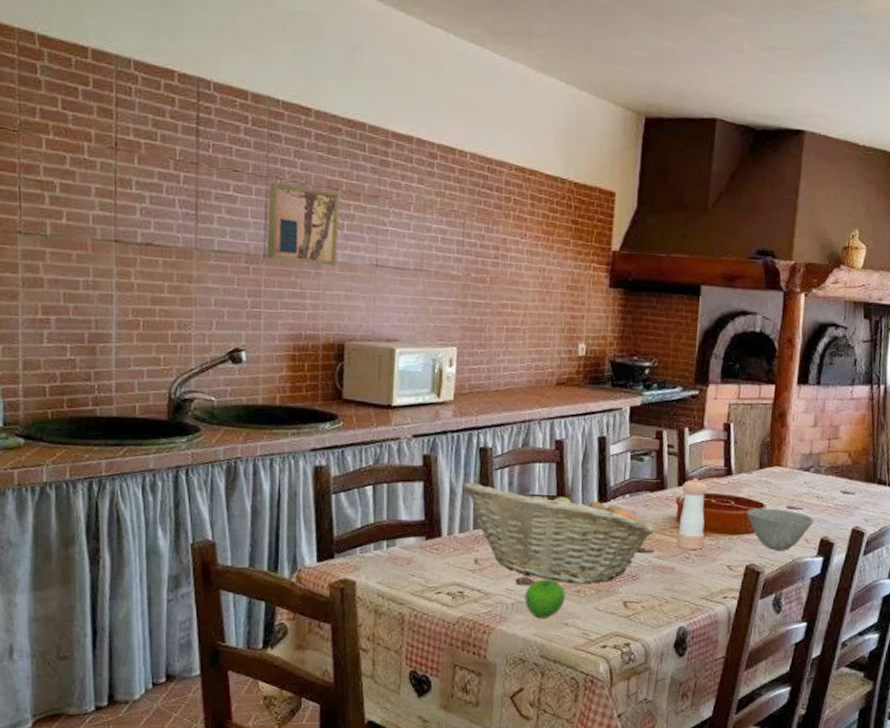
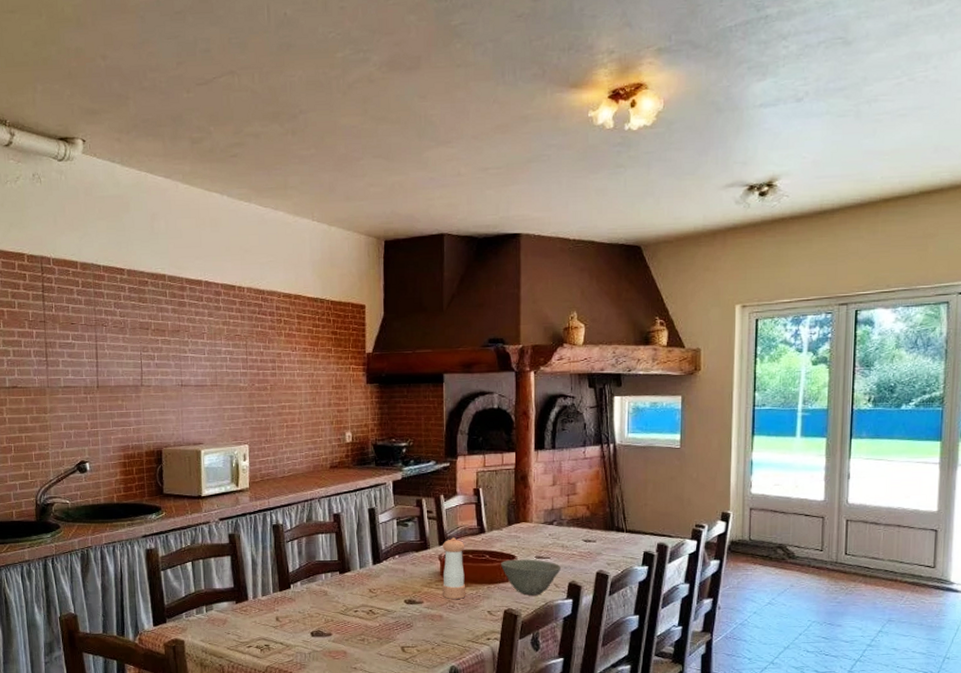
wall art: present [266,182,339,266] -> none [97,329,152,390]
fruit basket: present [462,482,655,584] -> none [262,553,423,634]
apple: present [525,579,565,618] -> none [319,631,352,664]

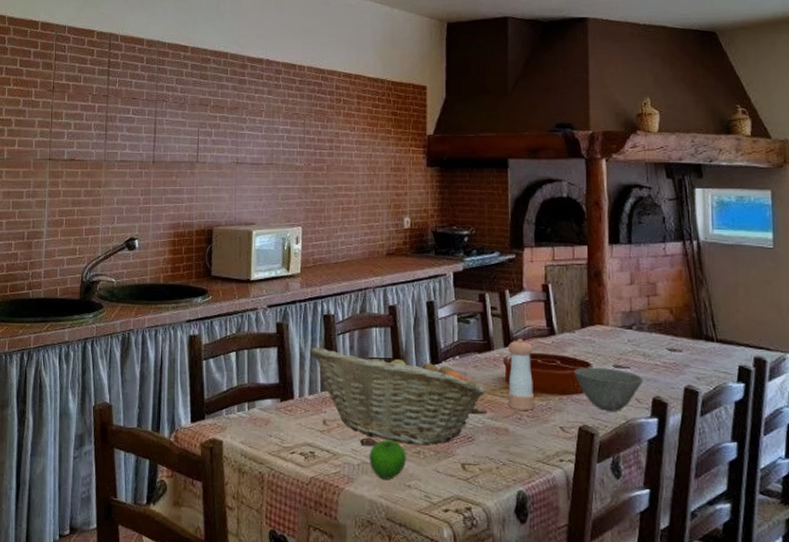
fruit basket: none [262,553,423,634] -> present [310,347,486,446]
apple: none [319,631,352,664] -> present [369,440,406,479]

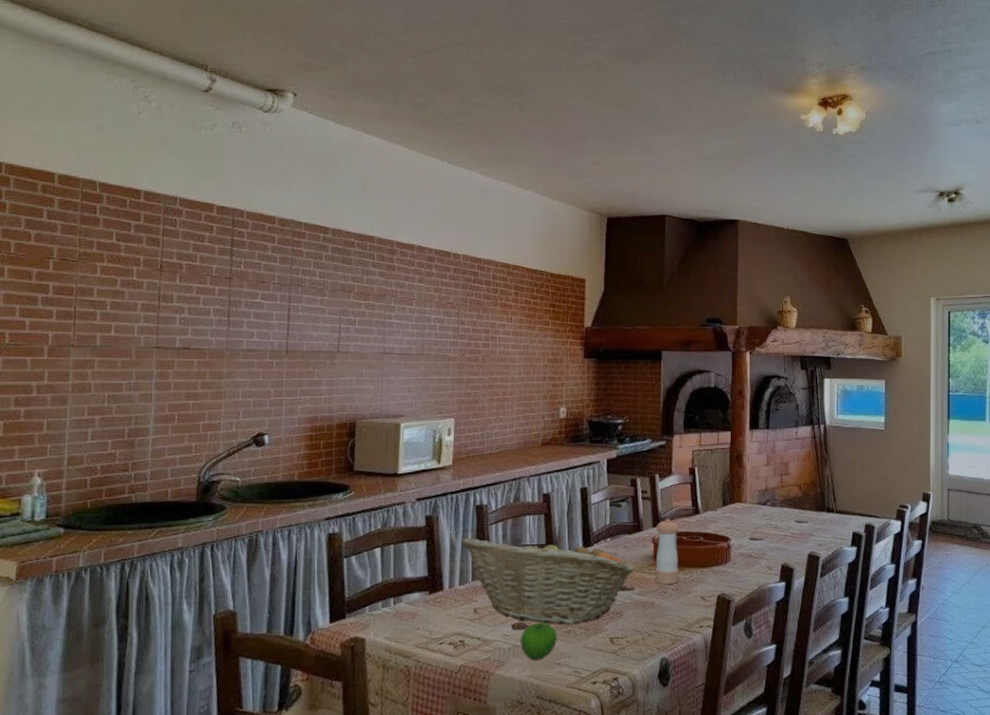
bowl: present [573,367,643,411] -> none [714,541,774,579]

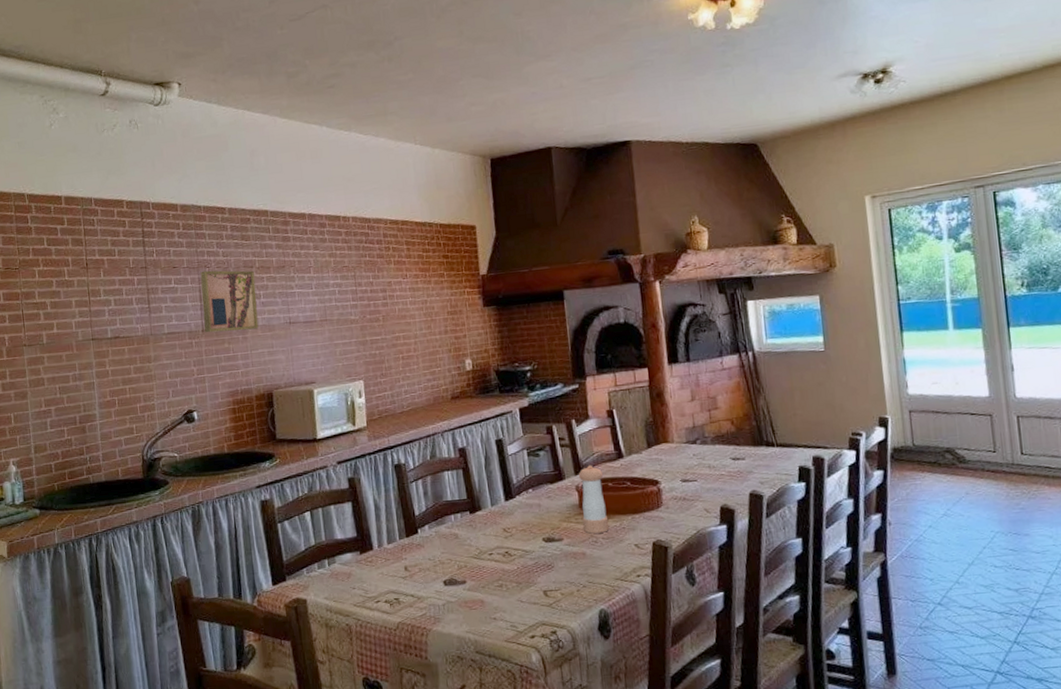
wall art: none [288,289,352,356] -> present [200,270,259,333]
fruit basket: present [461,536,635,625] -> none [385,490,561,579]
apple: present [520,622,557,660] -> none [453,577,490,615]

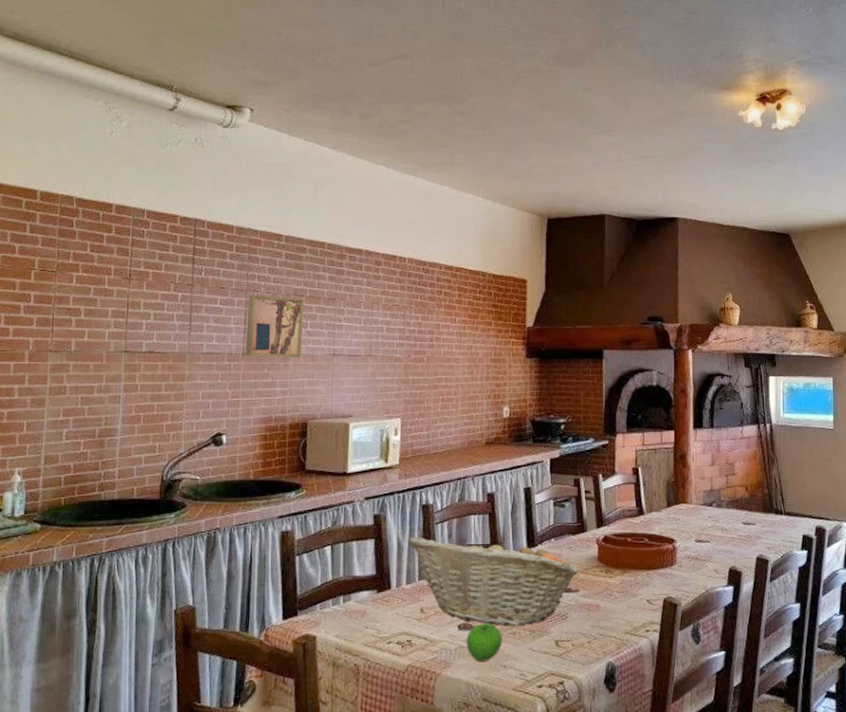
fruit basket: none [385,490,561,579] -> present [408,536,579,626]
apple: none [453,577,490,615] -> present [466,623,502,661]
pepper shaker: present [578,465,609,534] -> none [599,519,624,587]

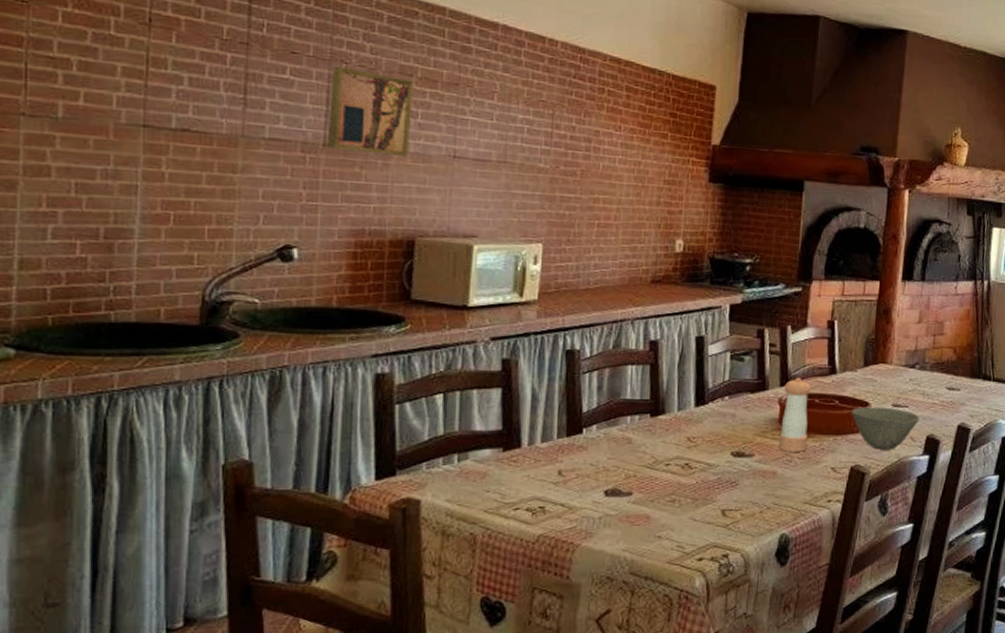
fruit basket: present [408,536,579,626] -> none [546,387,756,493]
apple: present [466,623,502,661] -> none [613,489,658,531]
pepper shaker: none [599,519,624,587] -> present [778,377,812,452]
bowl: none [659,543,721,582] -> present [851,406,919,450]

